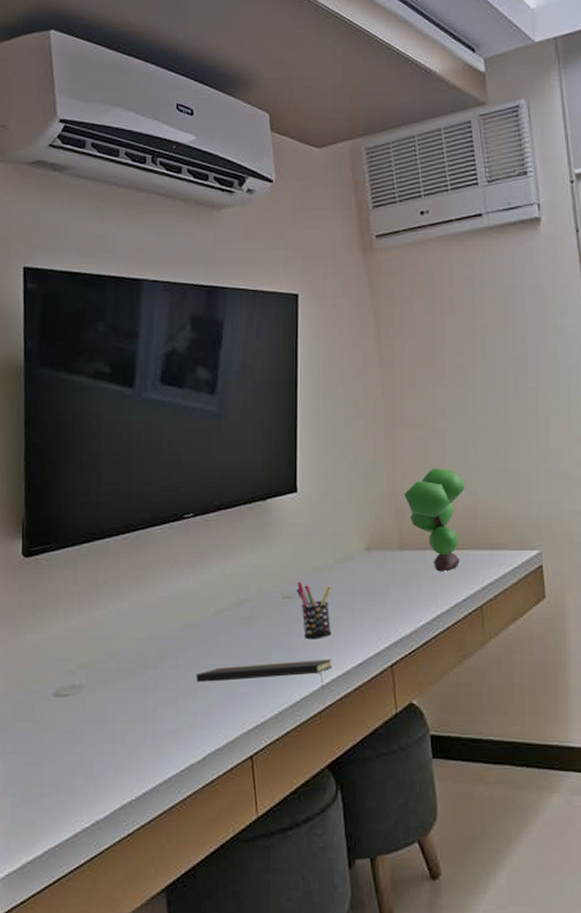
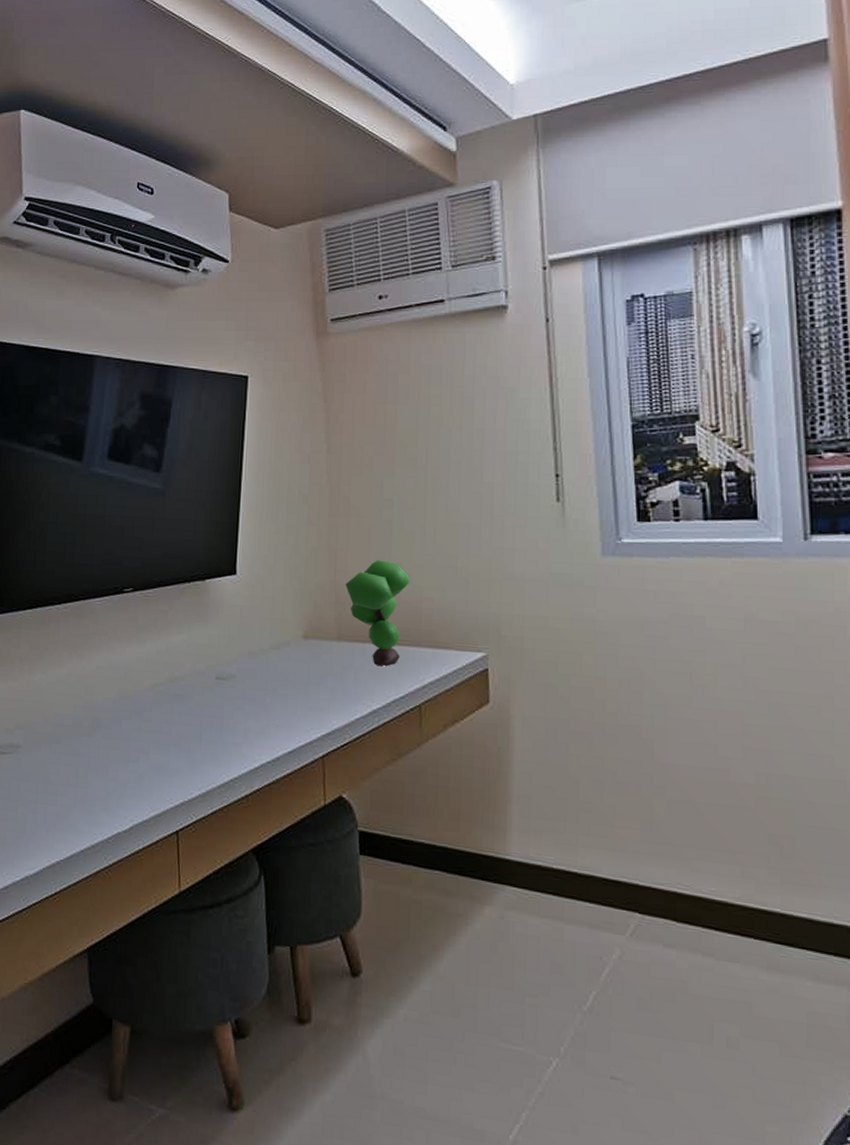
notepad: present [196,658,332,689] -> none [127,741,263,773]
pen holder: present [296,581,332,640] -> none [230,663,266,723]

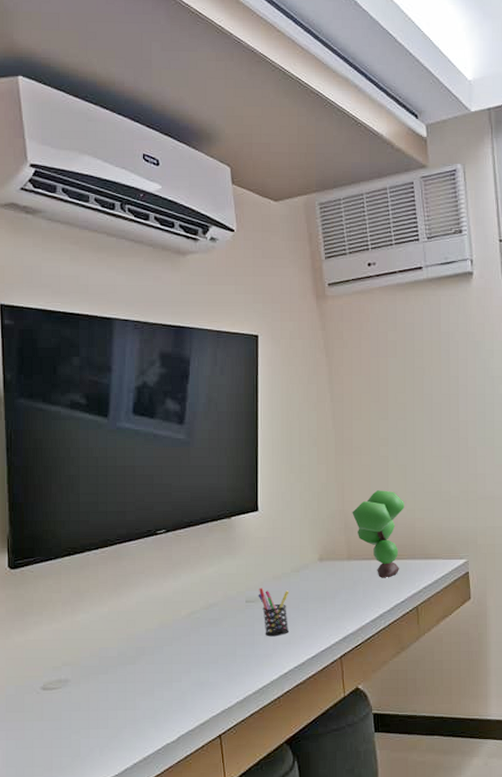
pen holder: none [230,663,266,723] -> present [258,587,290,637]

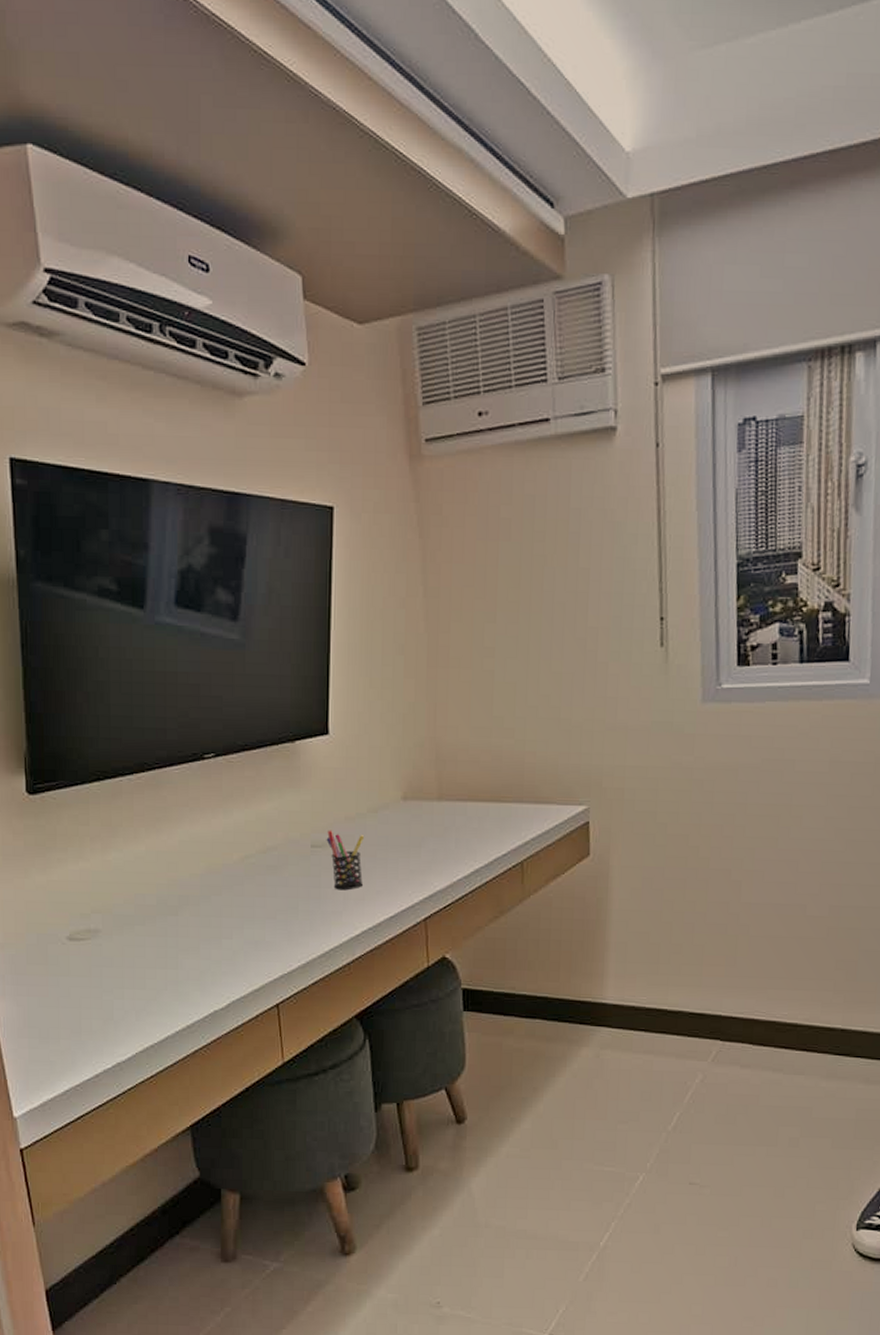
plant: present [352,490,404,577] -> none [445,714,512,824]

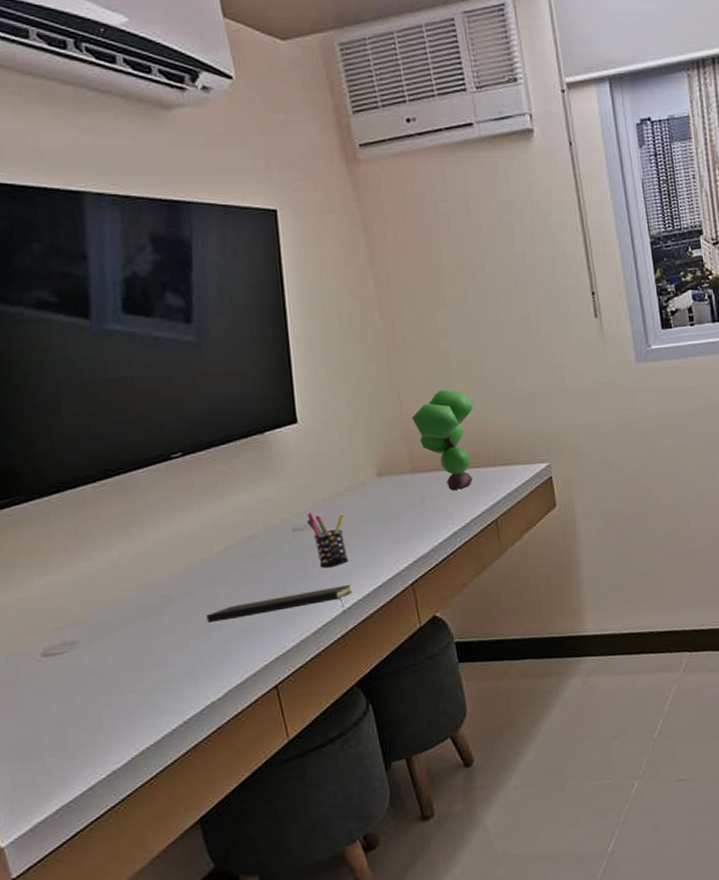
notepad: none [219,910,363,941] -> present [206,584,352,624]
plant: none [445,714,512,824] -> present [412,390,473,490]

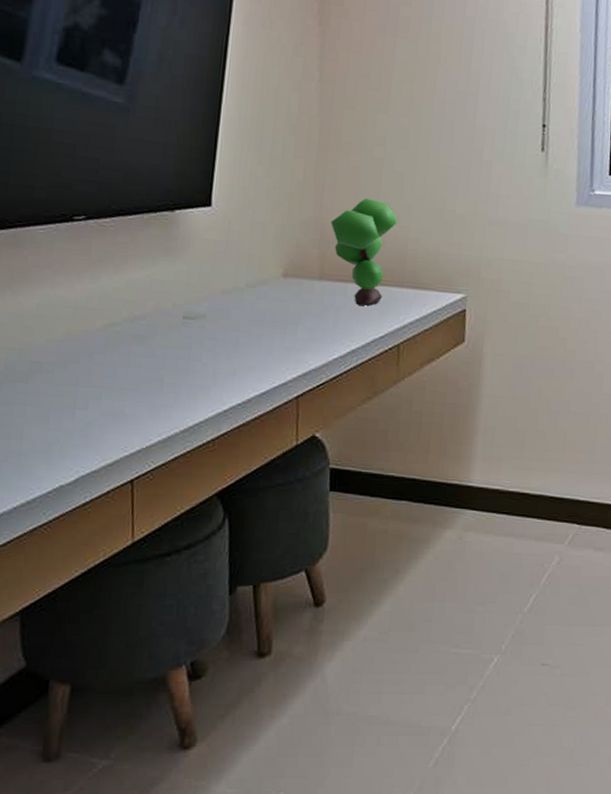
notepad: present [206,584,352,624] -> none [74,385,233,416]
pen holder: present [306,512,349,568] -> none [199,302,241,365]

